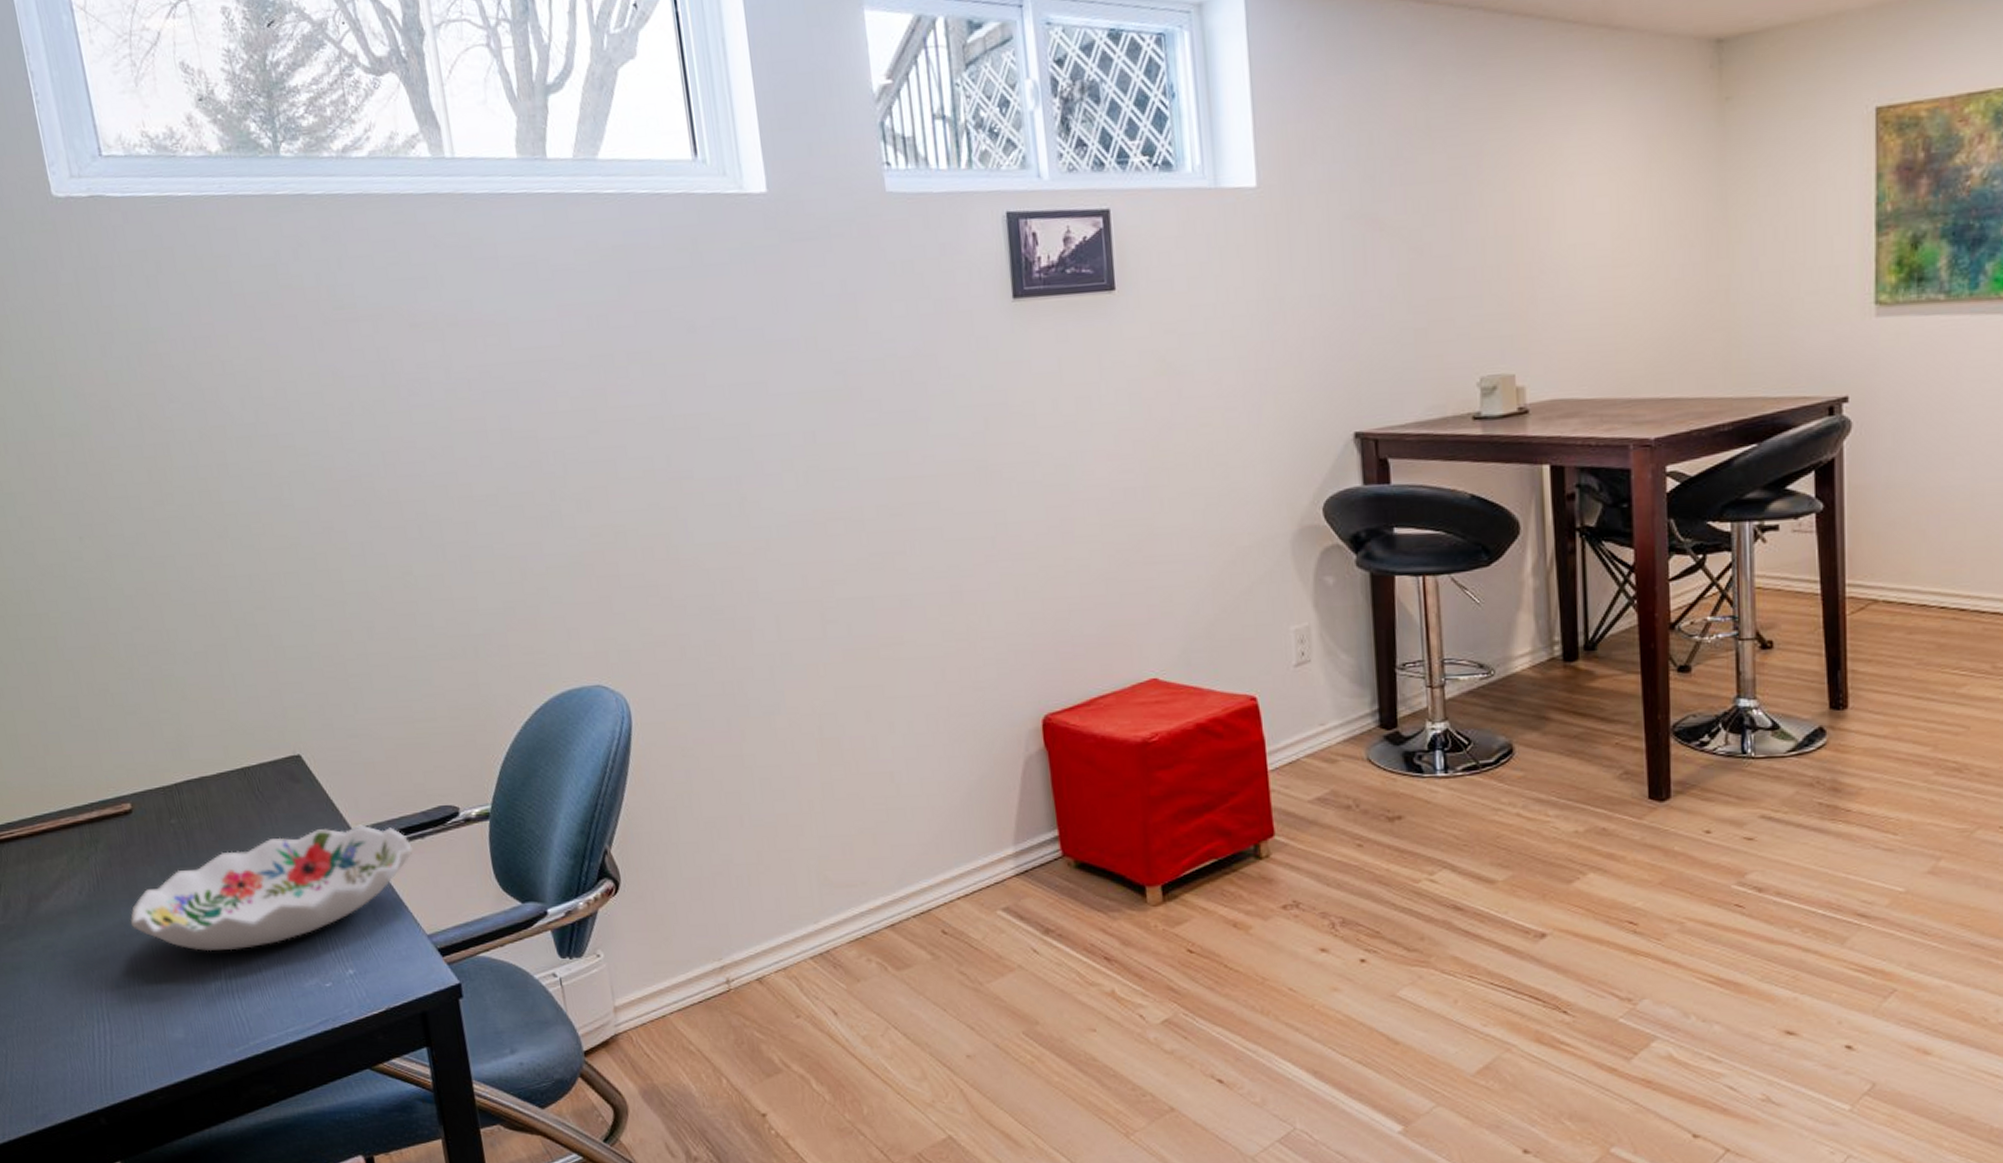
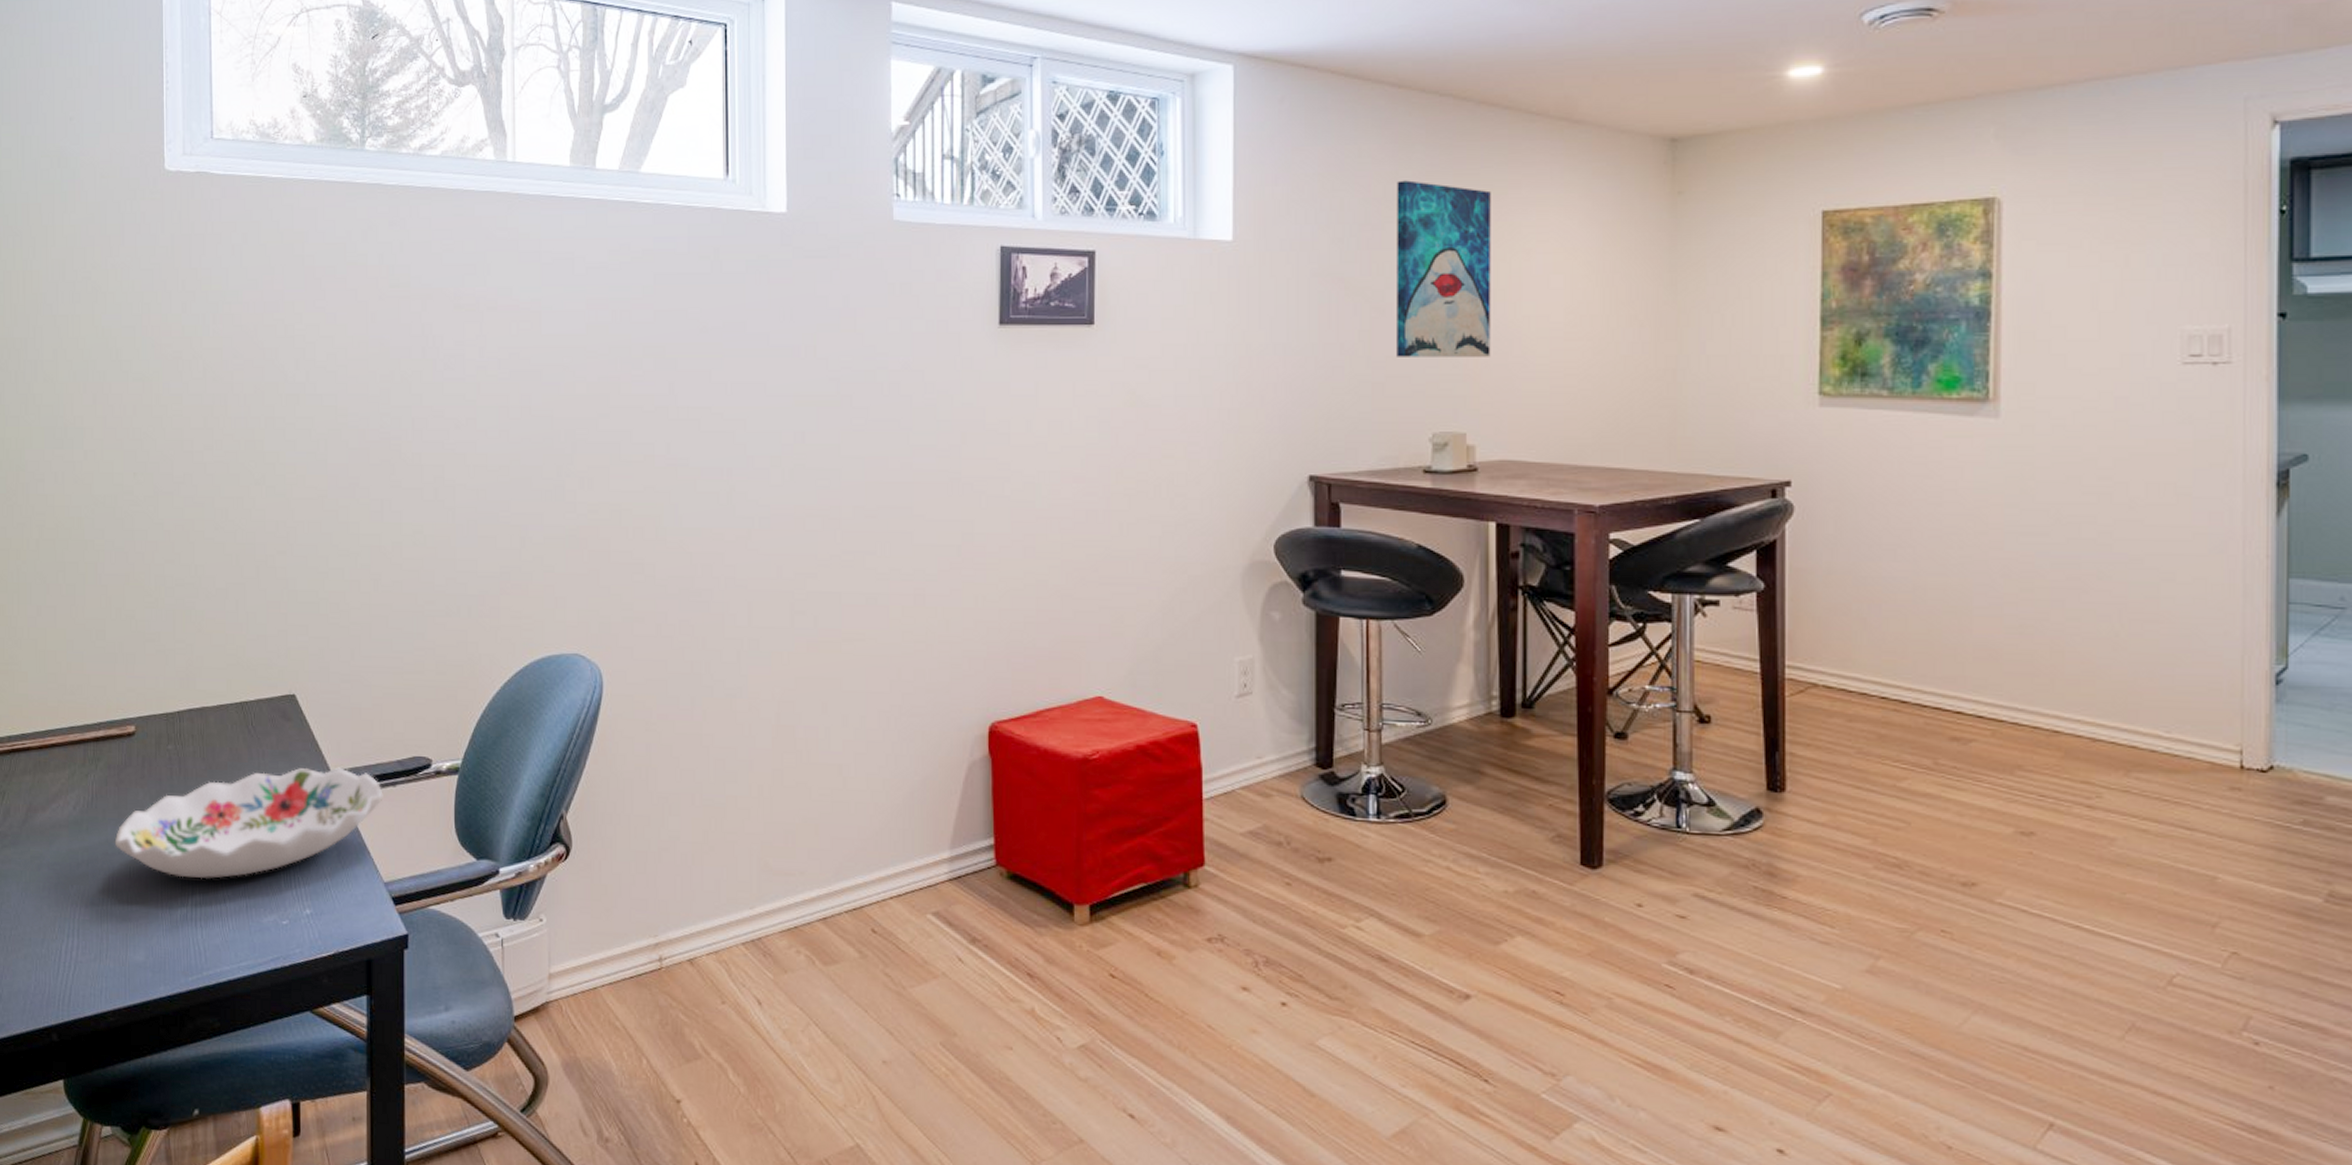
wall art: none [1428,105,1537,300] -> present [1397,180,1491,357]

